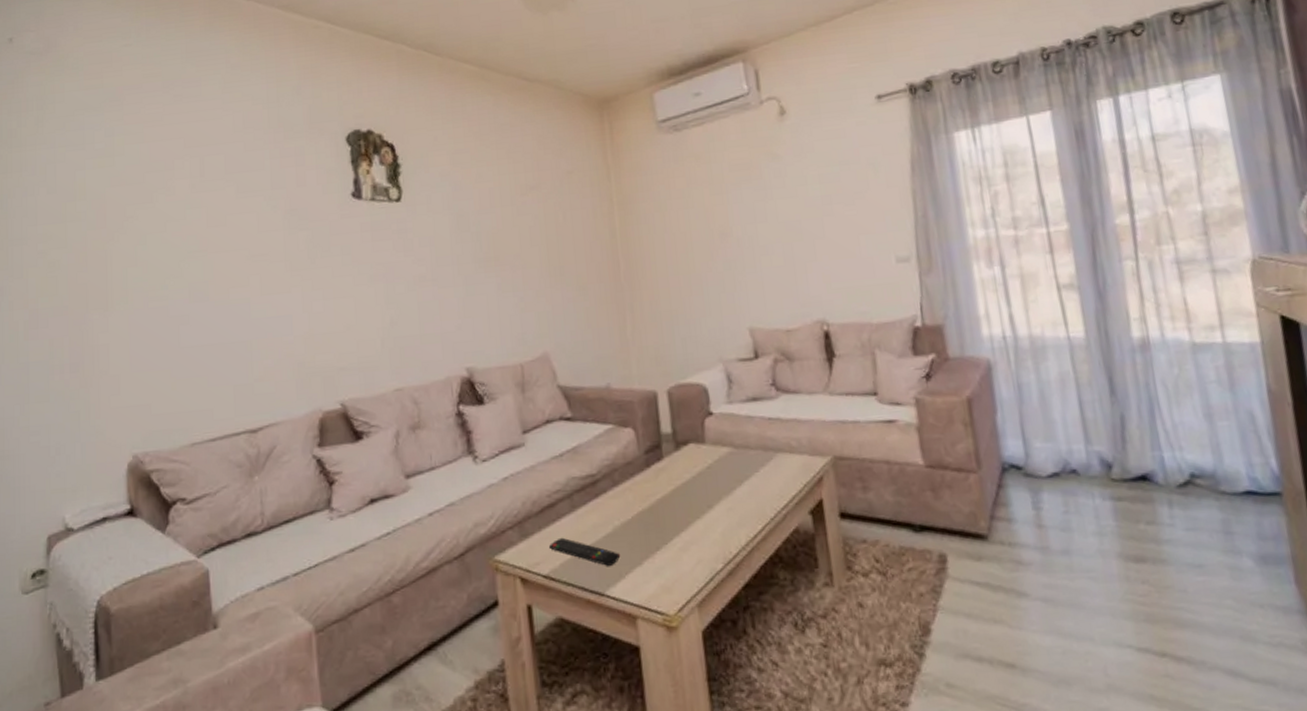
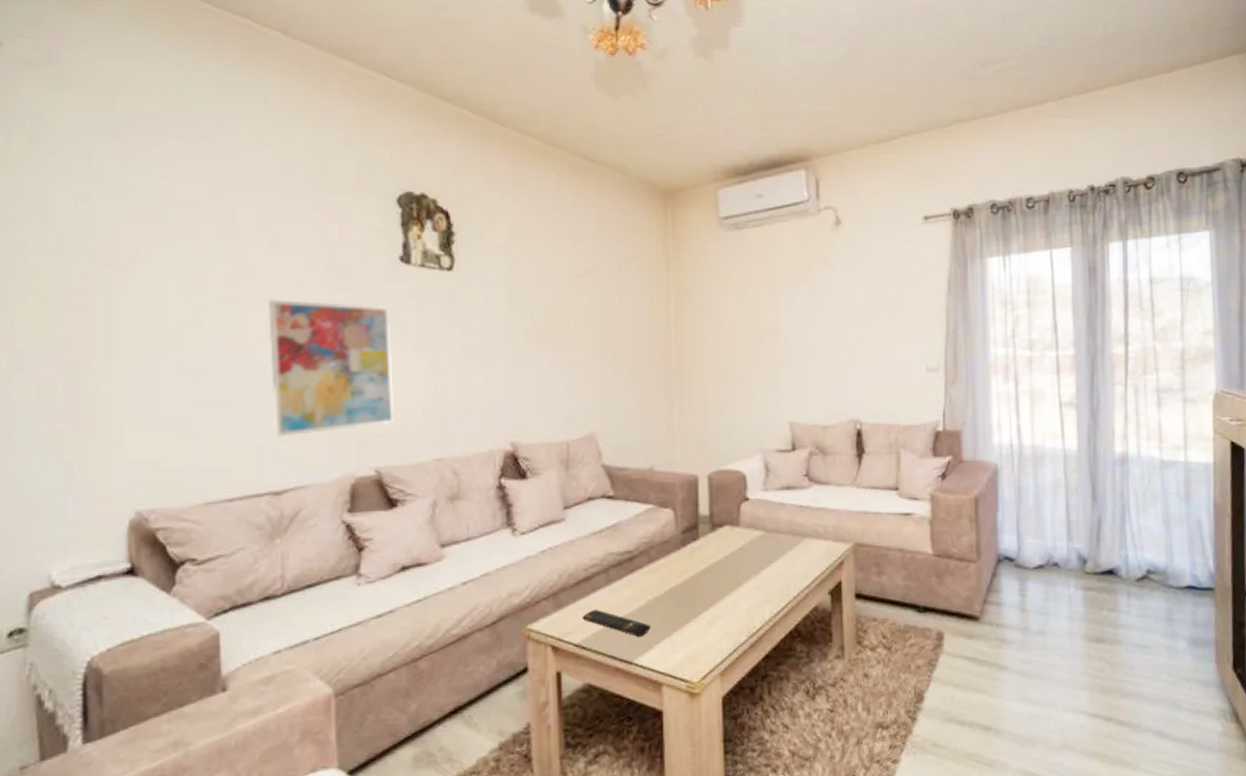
wall art: none [237,241,356,376] -> present [267,299,395,437]

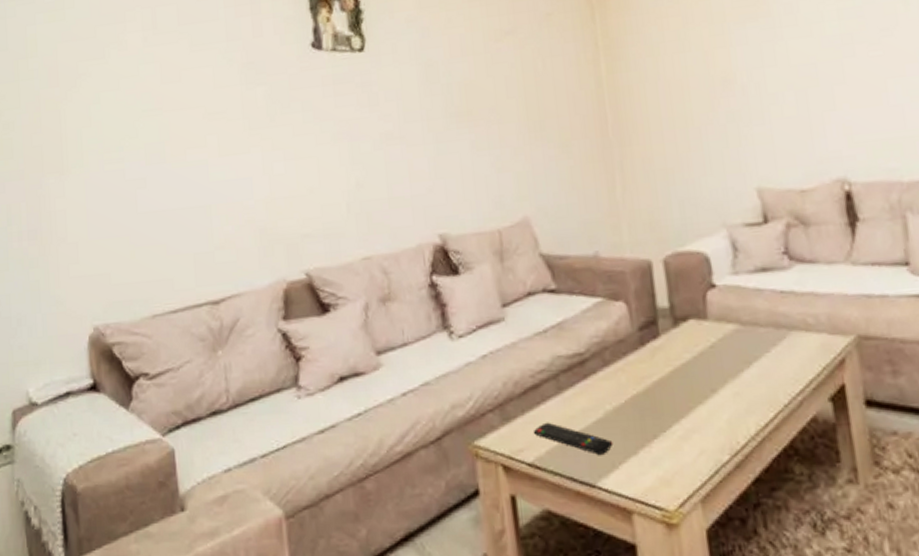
wall art: present [267,299,395,437] -> none [193,96,320,244]

